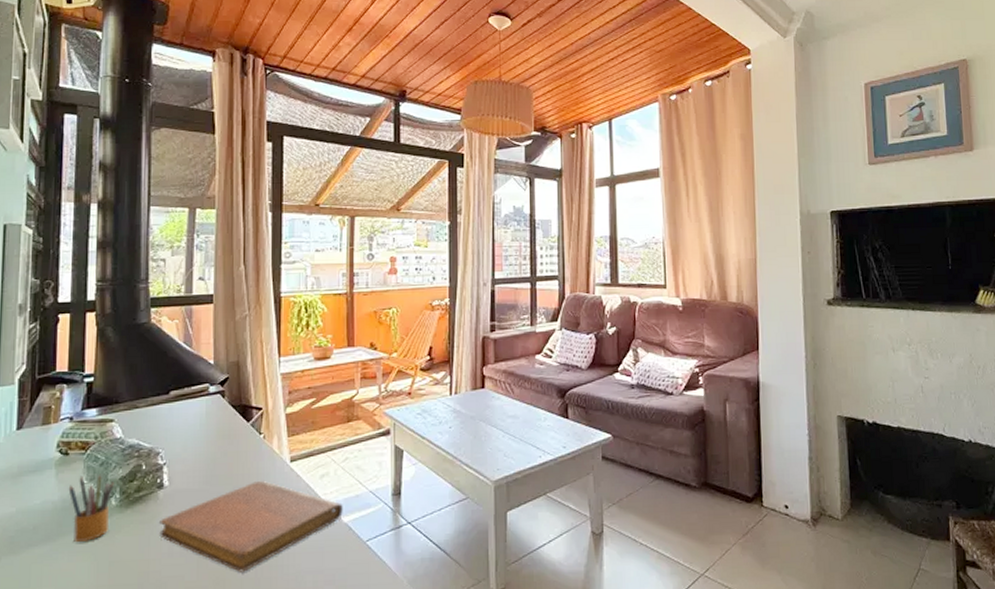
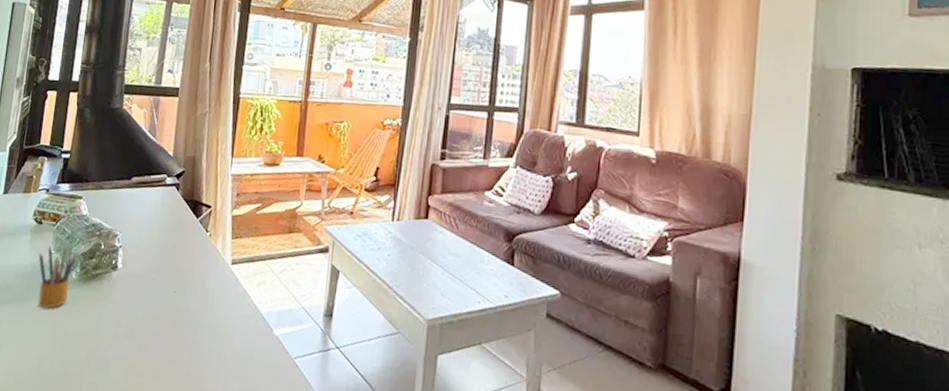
notebook: present [159,481,343,572] -> none [109,278,276,366]

